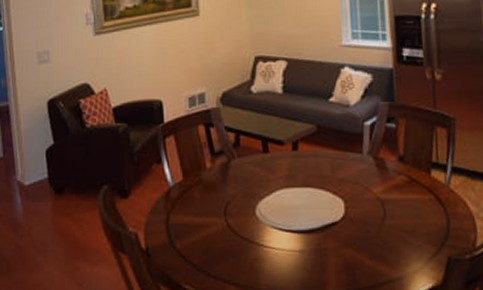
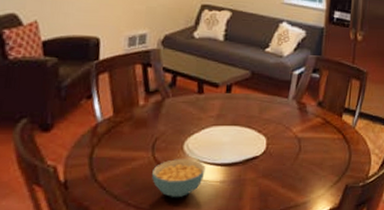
cereal bowl: none [228,225,282,269] -> present [152,159,206,198]

